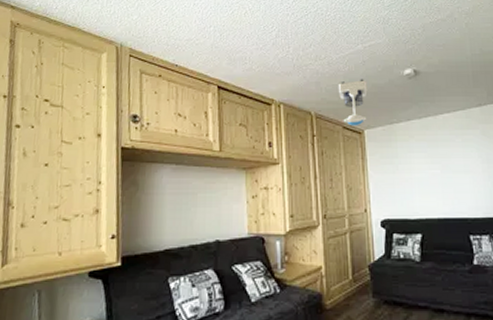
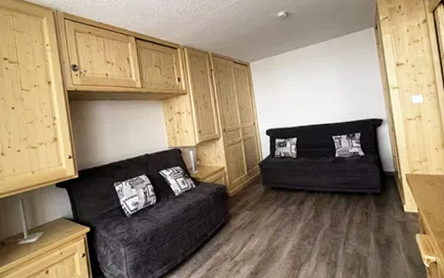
ceiling light fixture: present [338,79,368,127] -> none [227,22,252,61]

